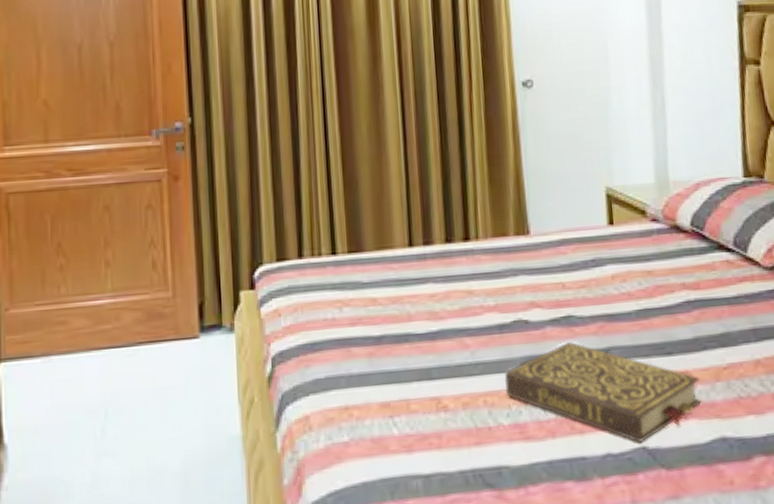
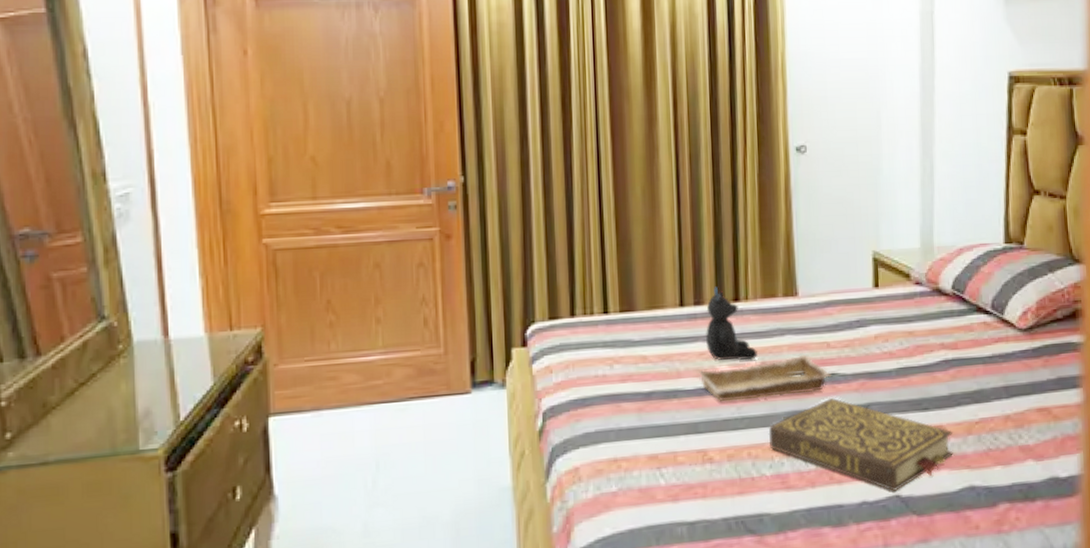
tray: none [429,296,568,346] -> present [698,354,832,402]
teddy bear: none [435,225,490,303] -> present [705,286,757,361]

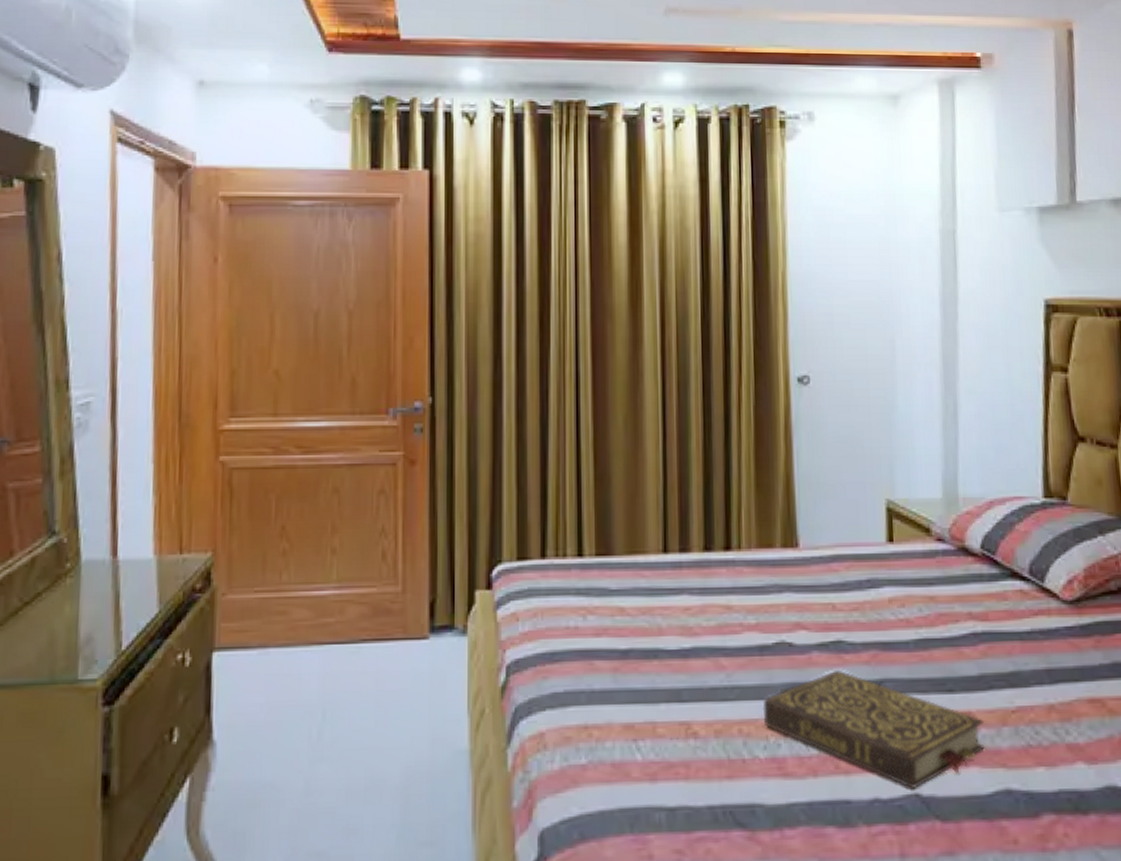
tray: present [698,354,832,402] -> none [682,616,838,667]
teddy bear: present [705,286,757,361] -> none [691,532,751,620]

